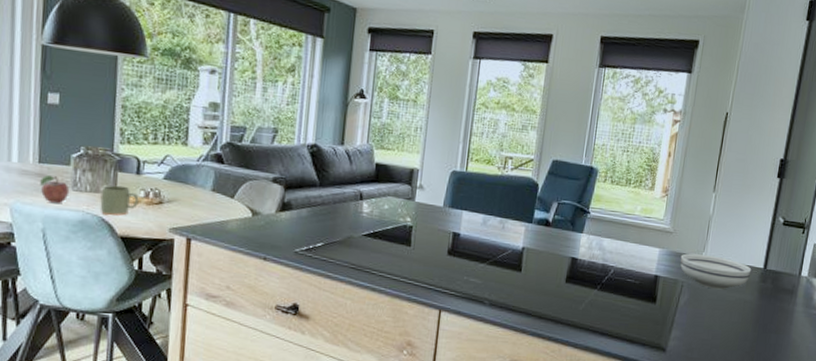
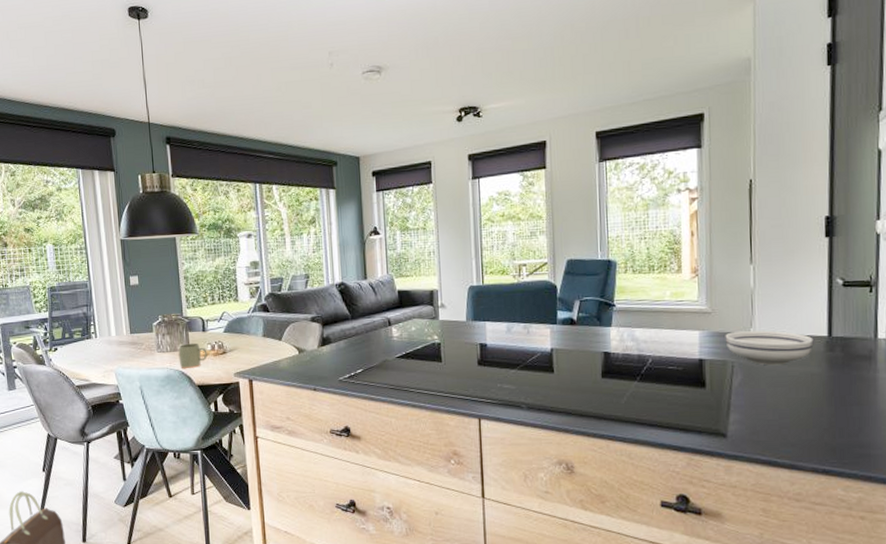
fruit: present [40,175,70,203] -> none [133,343,156,364]

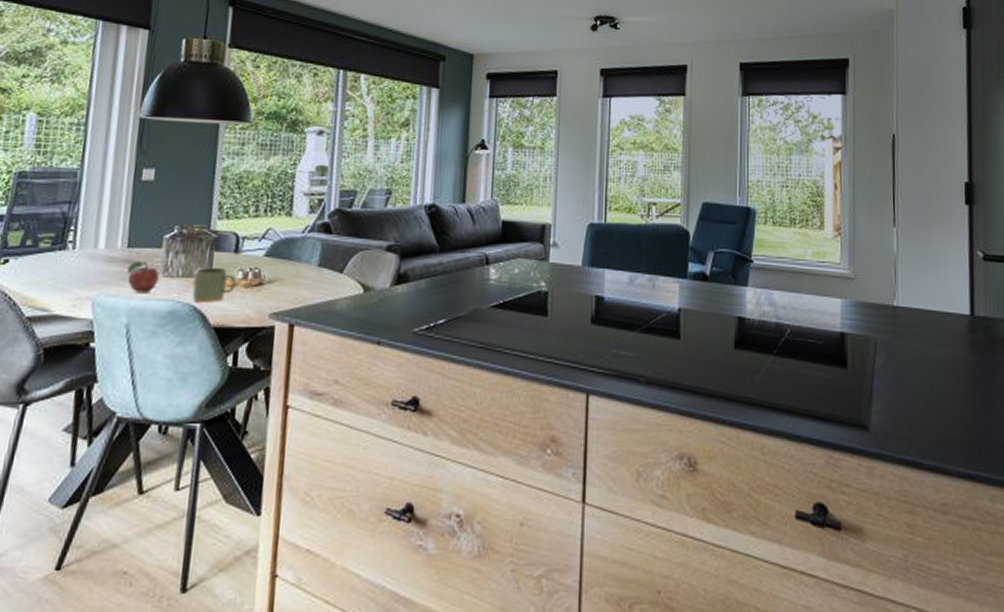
fruit: none [133,343,156,364] -> present [127,261,160,292]
bowl: present [725,330,814,366] -> none [868,303,957,346]

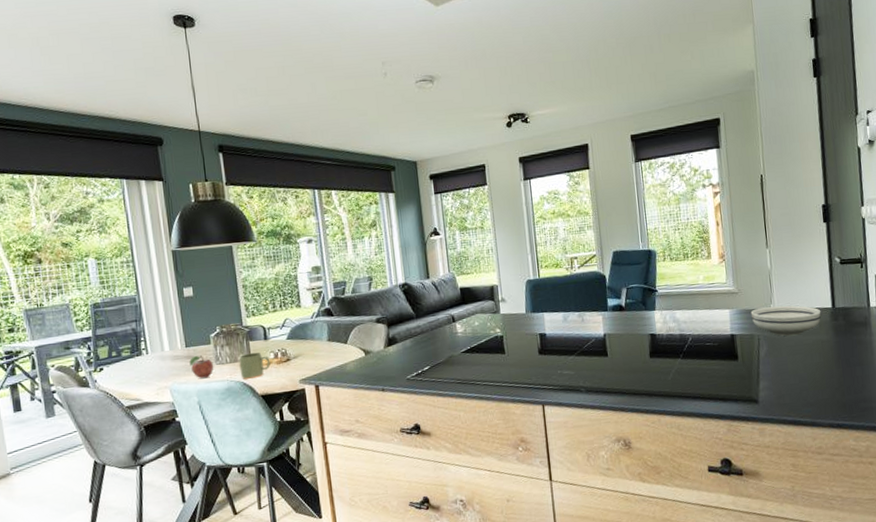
bowl: none [868,303,957,346] -> present [750,305,821,336]

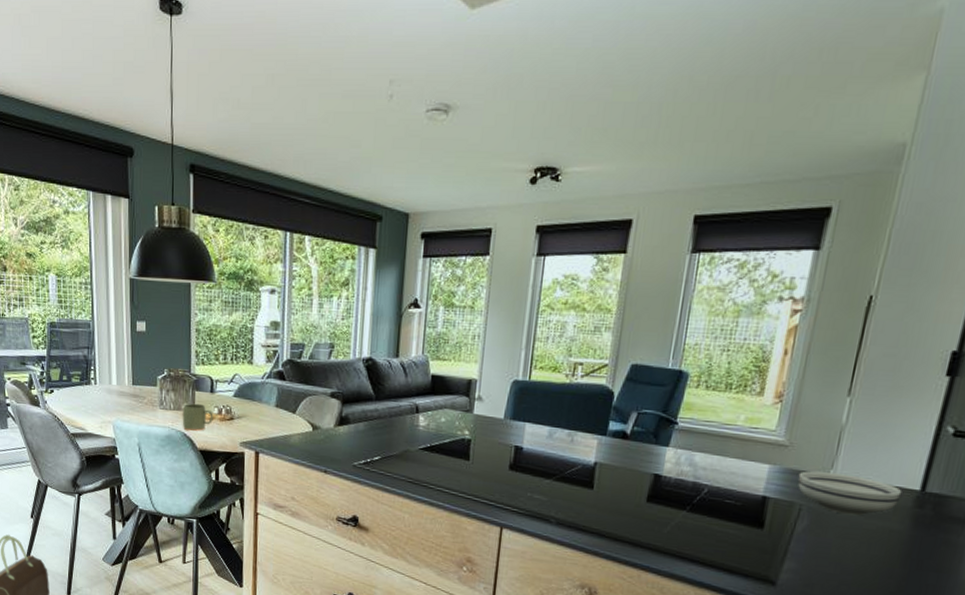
fruit: present [189,355,214,378] -> none [134,396,158,420]

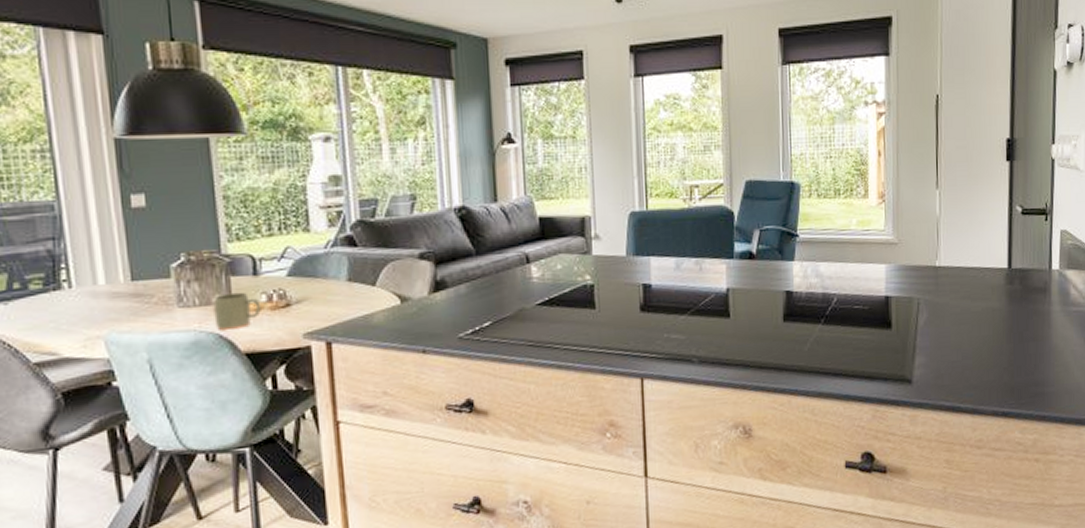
bowl: present [797,471,903,516] -> none [911,262,995,302]

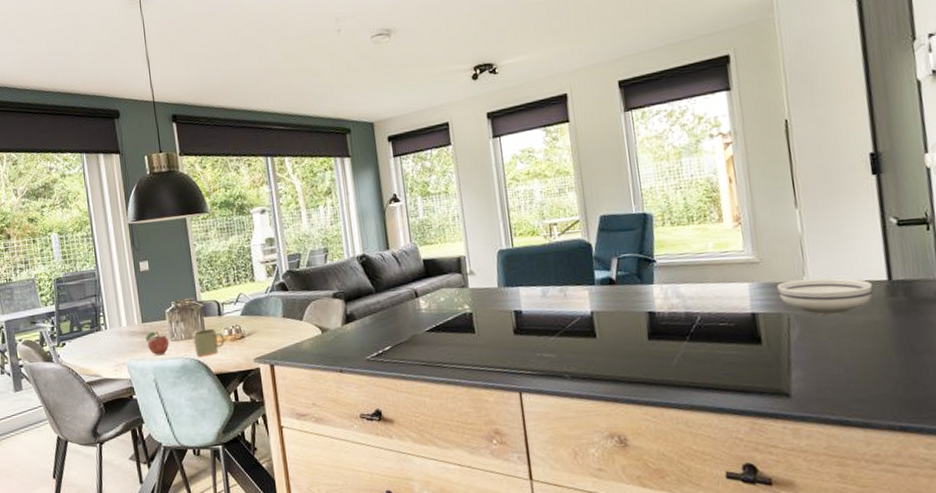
fruit: none [137,294,175,326] -> present [146,331,170,355]
bowl: none [911,262,995,302] -> present [776,277,873,316]

